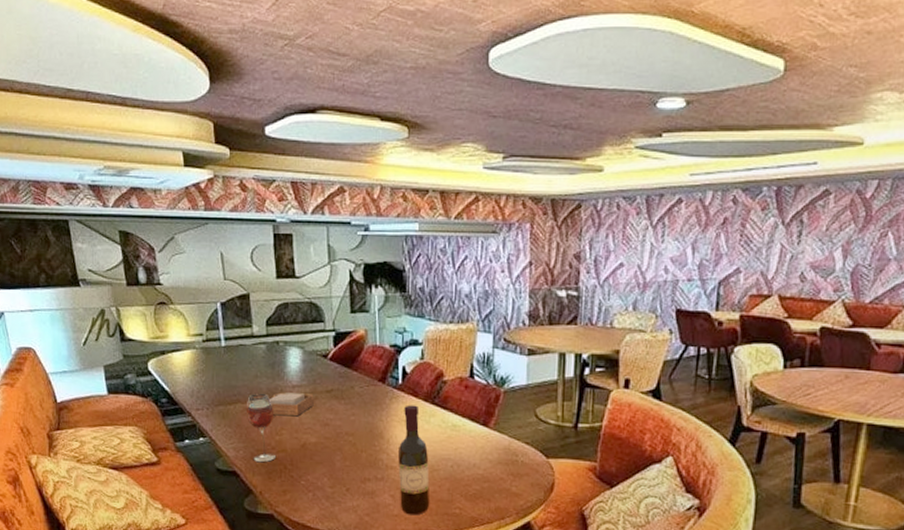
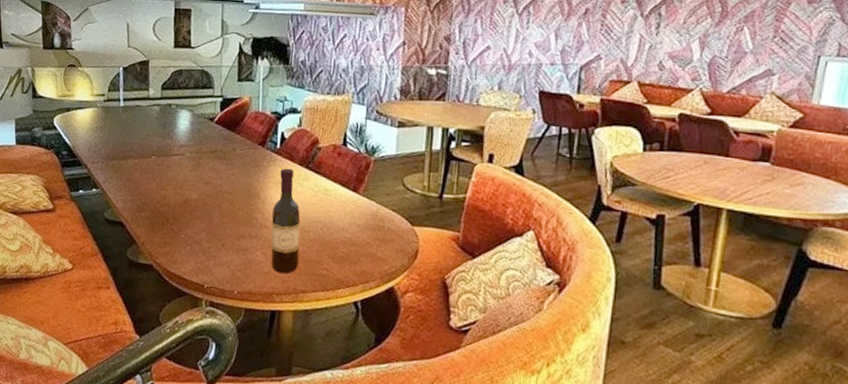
wineglass: present [245,393,277,463] -> none [136,150,162,215]
napkin holder: present [270,392,314,417] -> none [158,150,199,174]

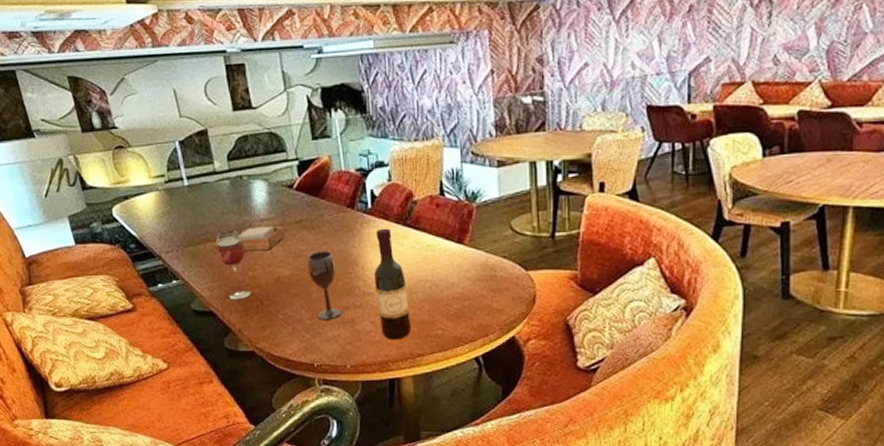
wineglass: none [136,150,162,215] -> present [215,229,252,301]
napkin holder: none [158,150,199,174] -> present [239,226,284,252]
wine glass: none [213,181,240,246] -> present [307,250,342,321]

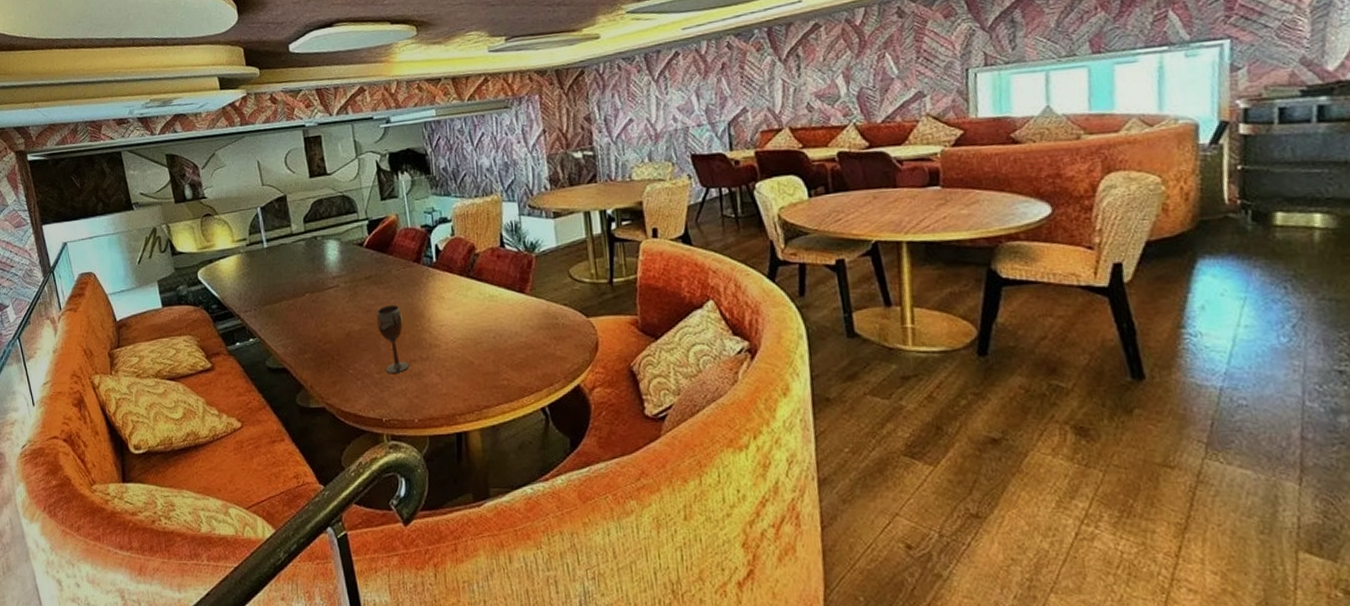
wineglass: present [215,229,252,301] -> none [290,287,324,357]
napkin holder: present [239,226,284,252] -> none [312,282,355,308]
wine bottle: present [374,228,412,340] -> none [440,280,478,392]

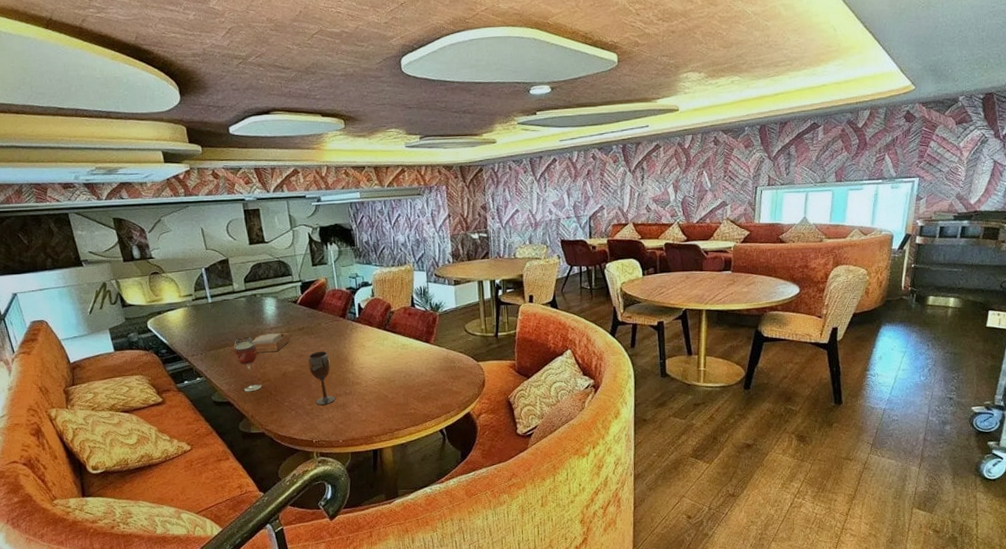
wineglass: none [290,287,324,357] -> present [233,336,263,392]
napkin holder: none [312,282,355,308] -> present [253,333,290,353]

